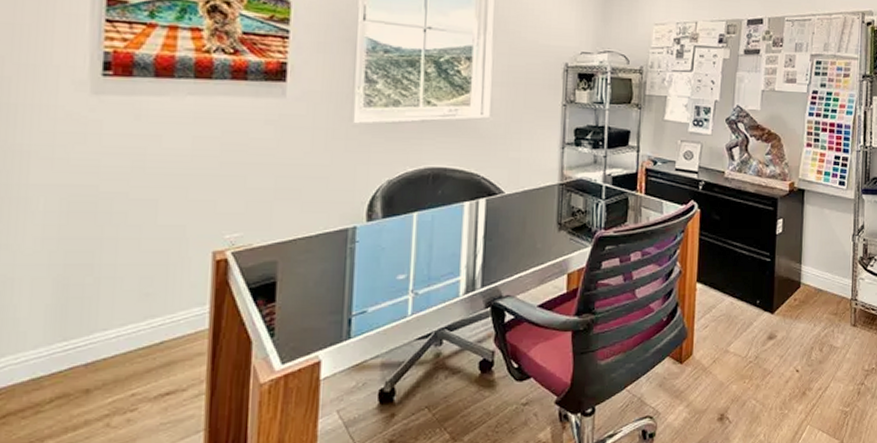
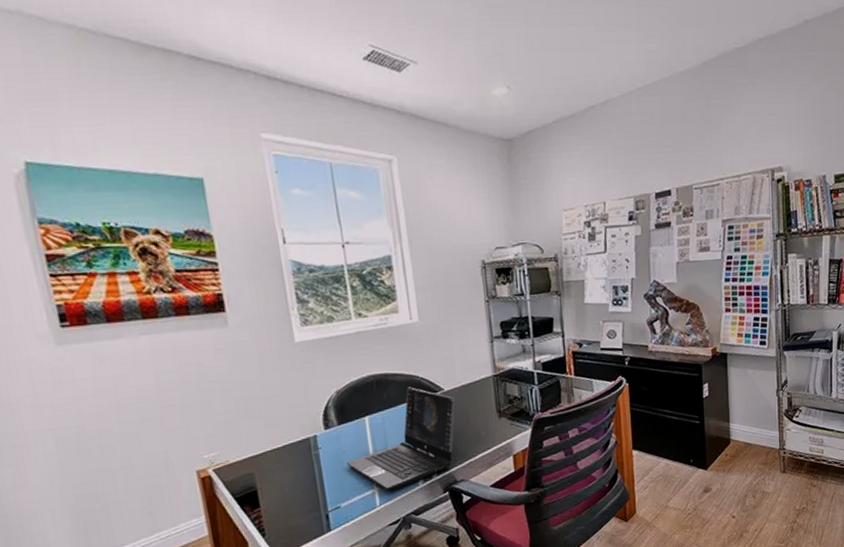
laptop: none [384,185,515,298] -> present [347,387,456,490]

